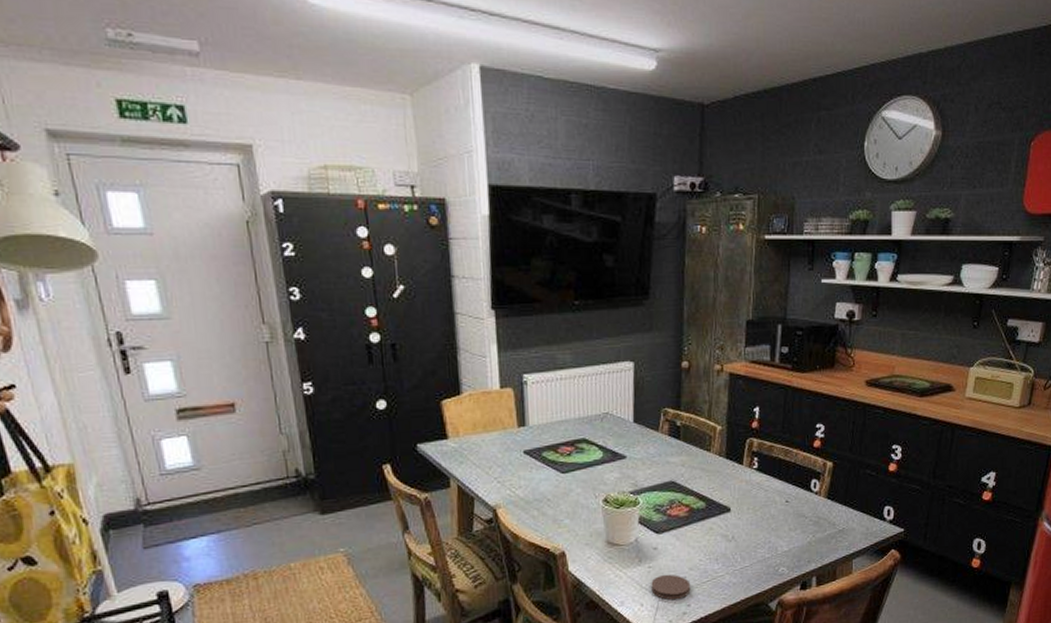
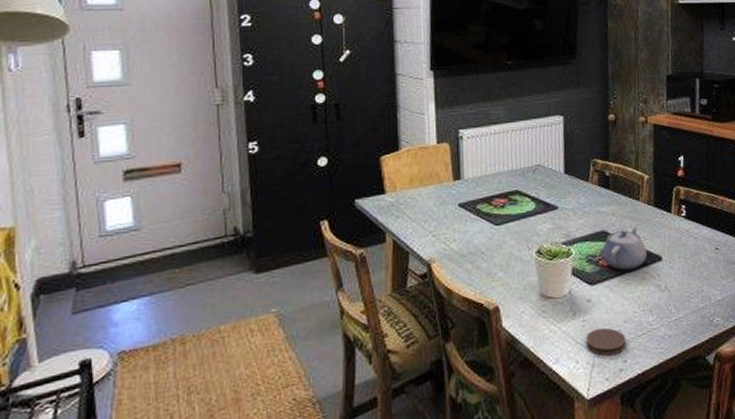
teapot: none [670,477,715,521] -> present [602,225,647,271]

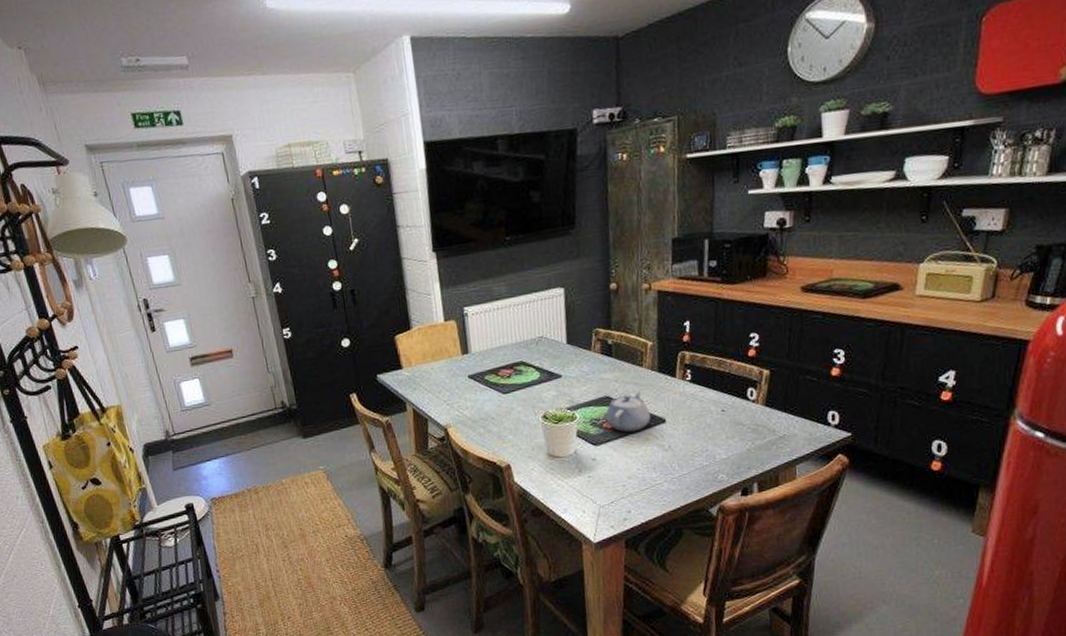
coaster: present [586,327,627,355] -> none [591,482,631,507]

